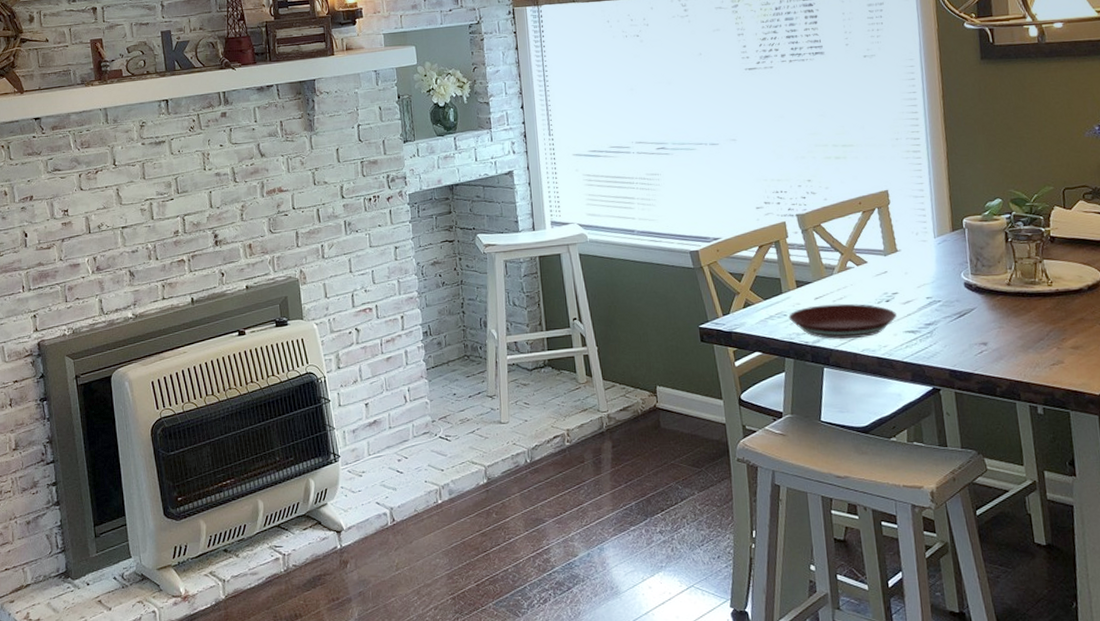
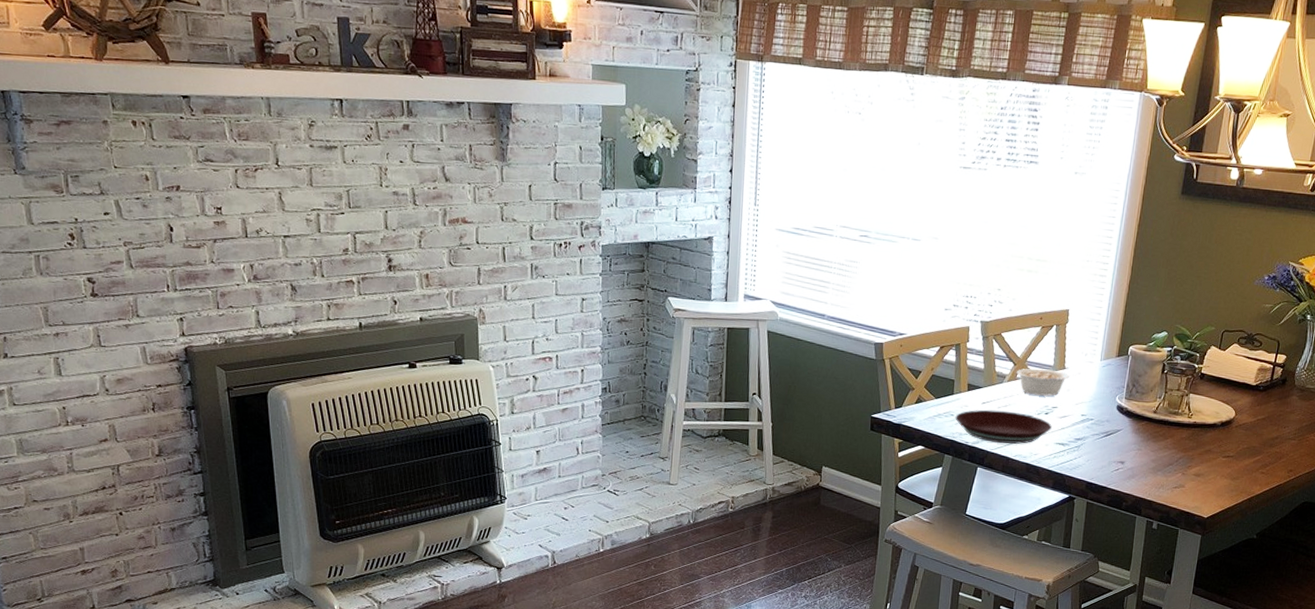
legume: none [845,253,915,284] -> present [1016,368,1080,396]

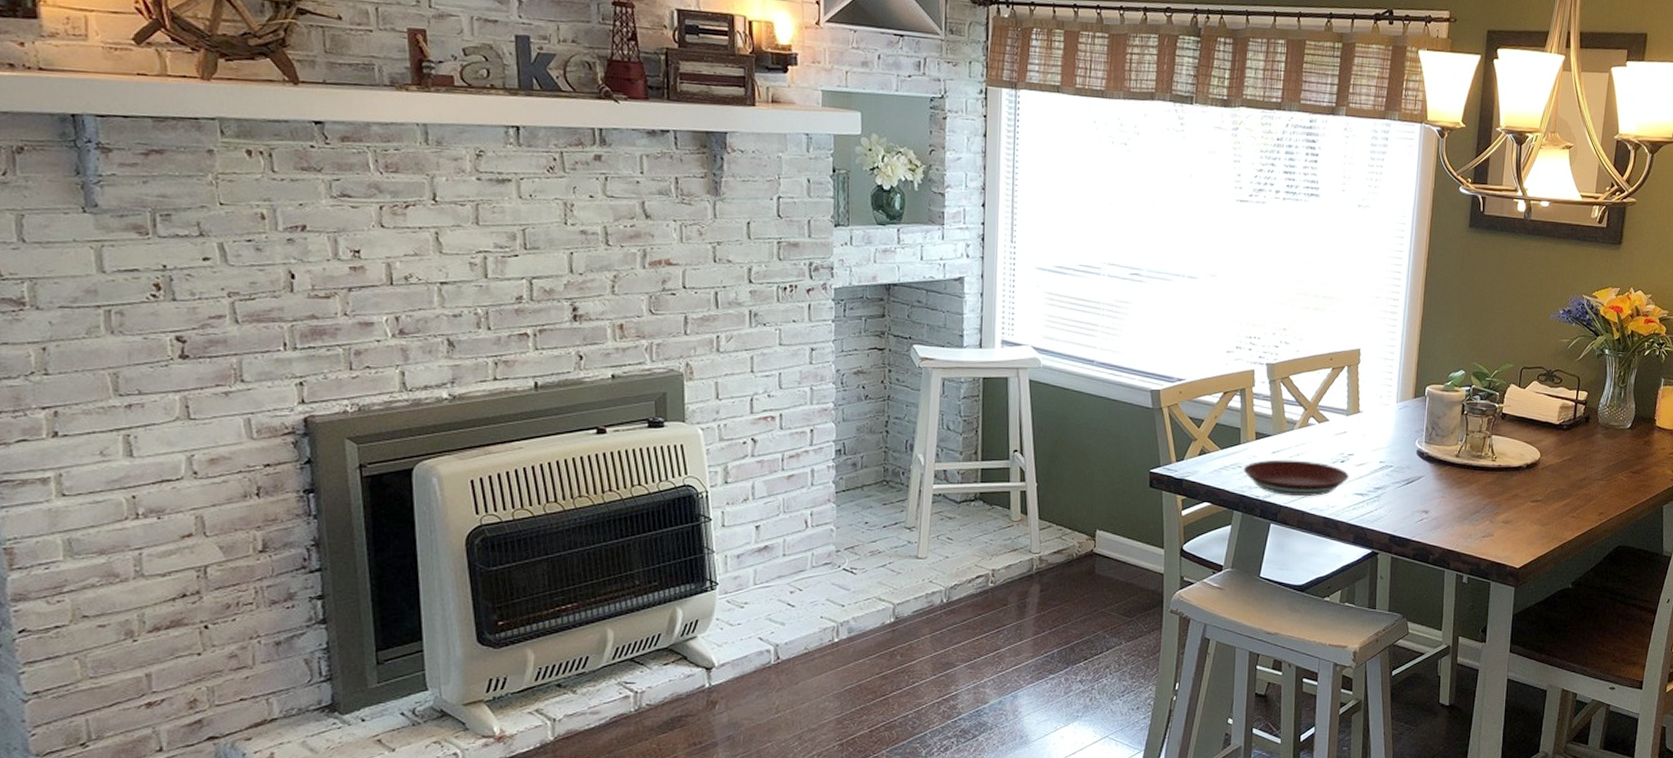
legume: present [1016,368,1080,396] -> none [1307,413,1376,443]

